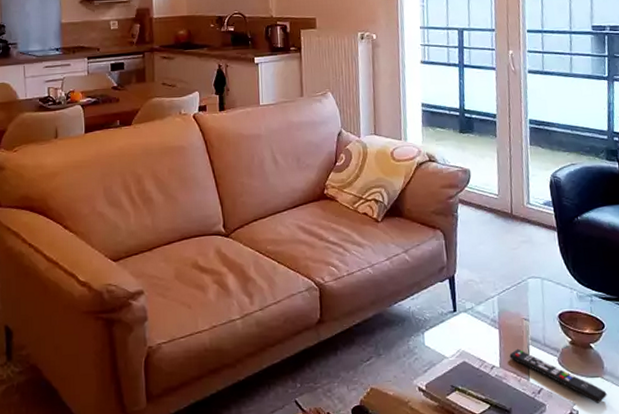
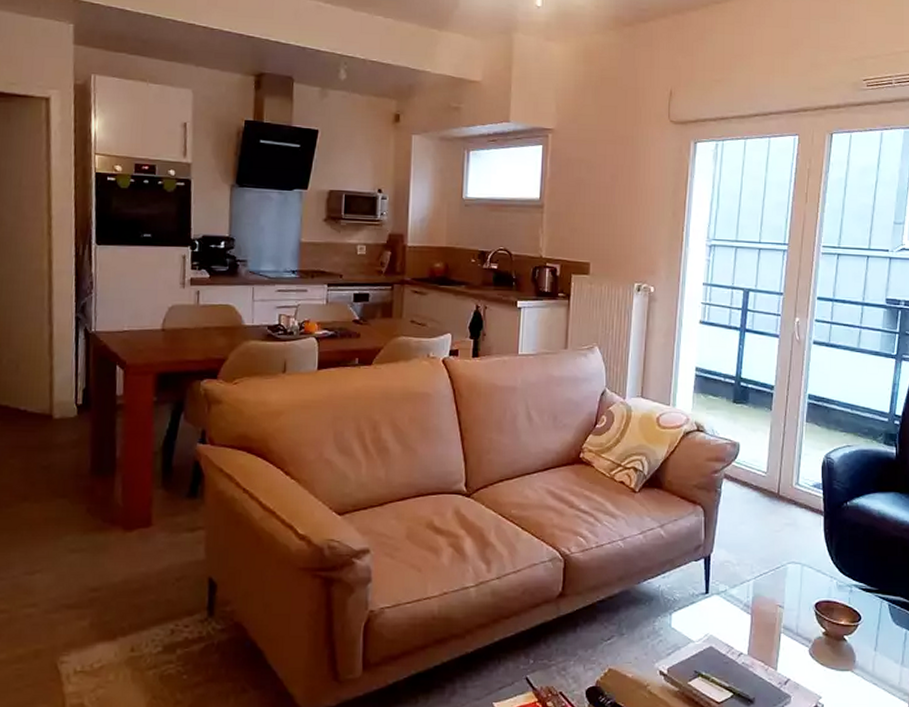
remote control: present [509,348,607,405] -> none [759,636,855,699]

